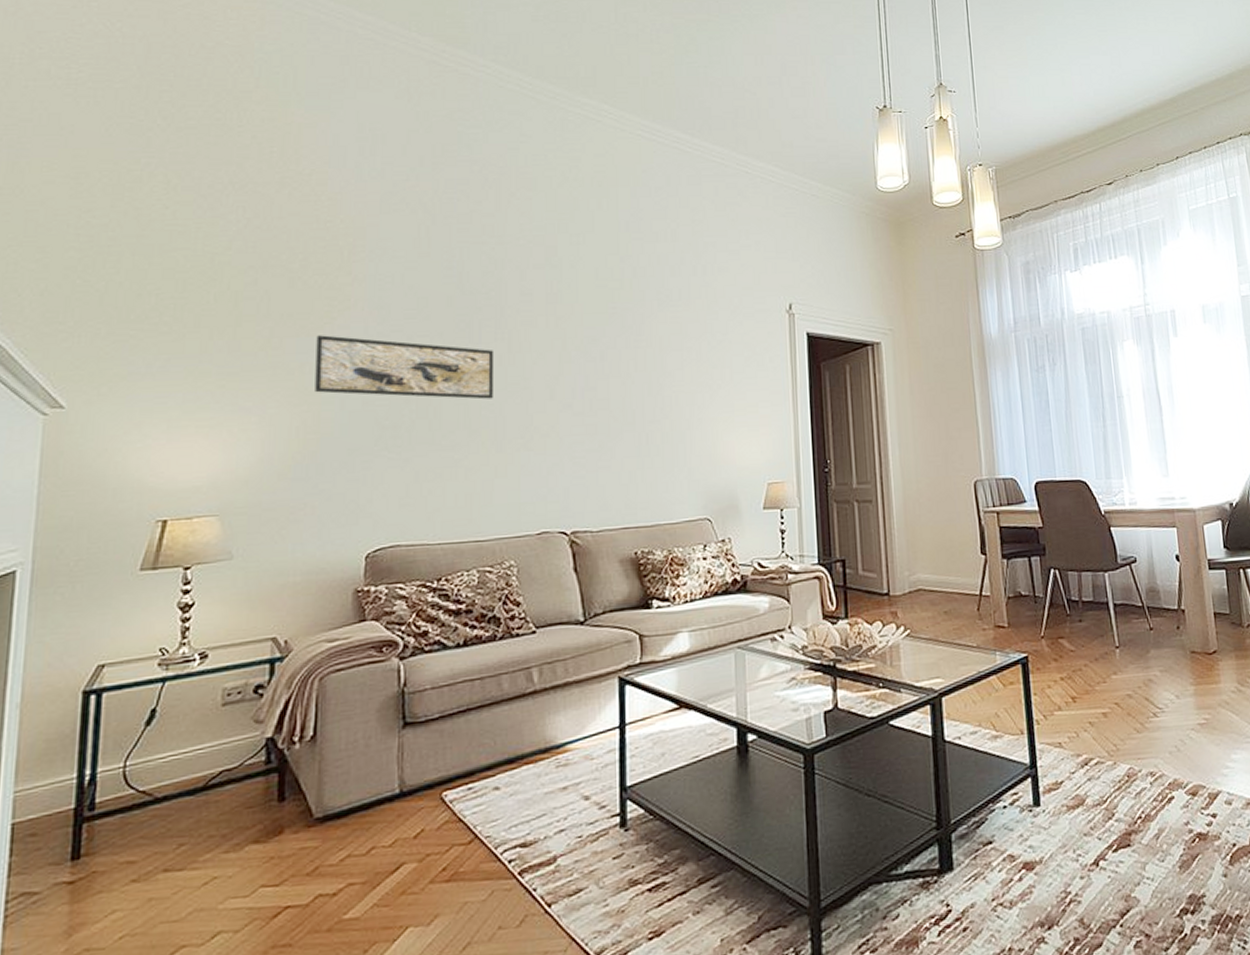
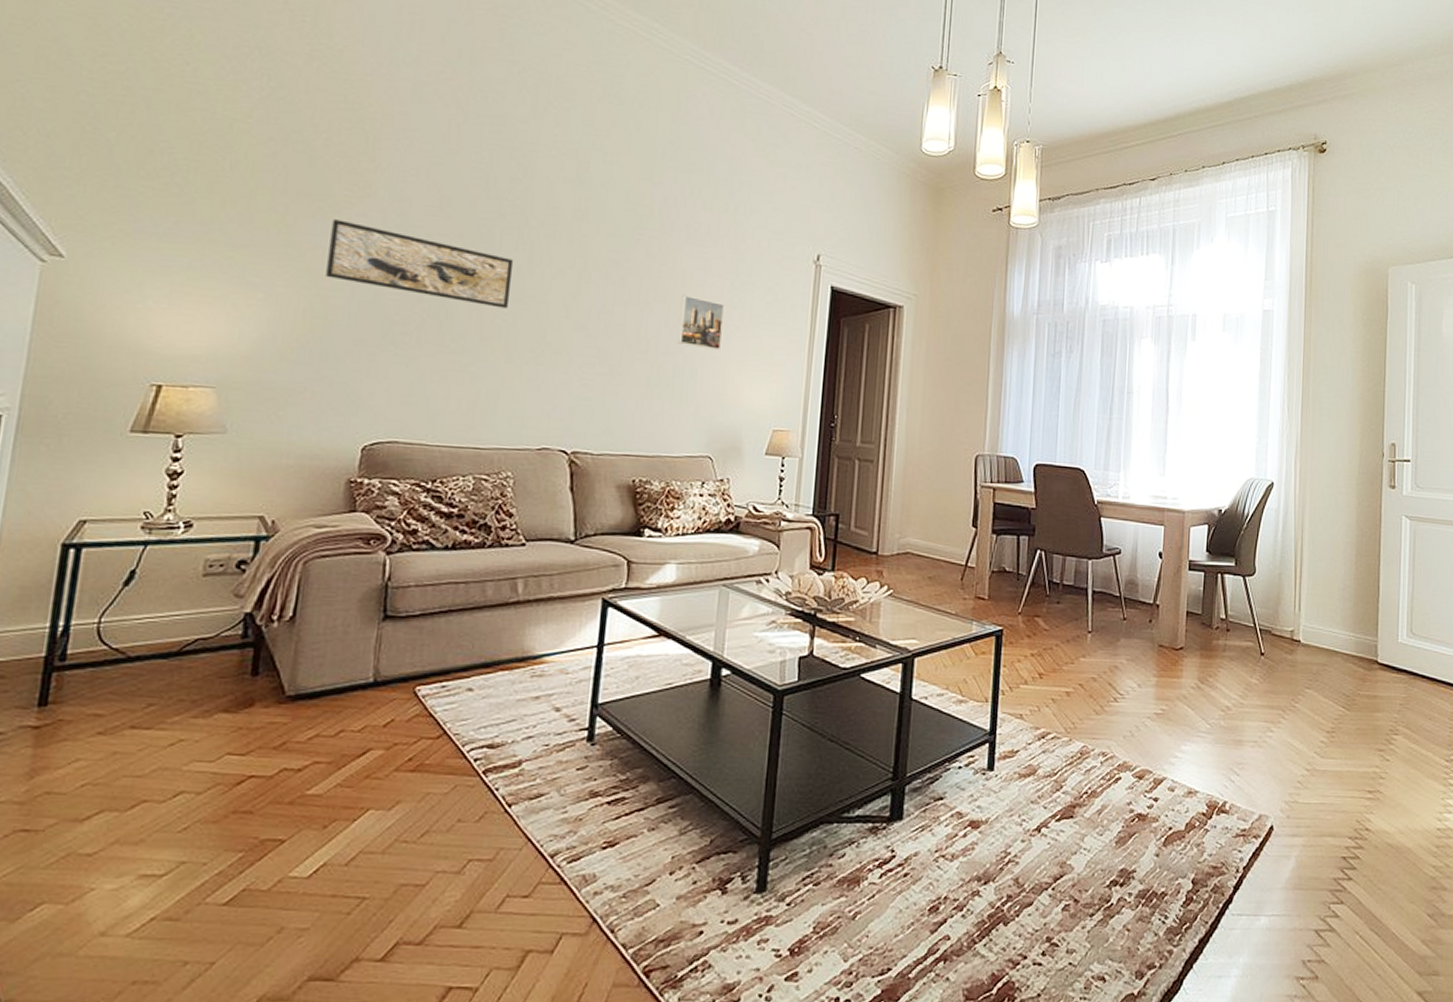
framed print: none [662,361,706,412] -> present [678,294,725,351]

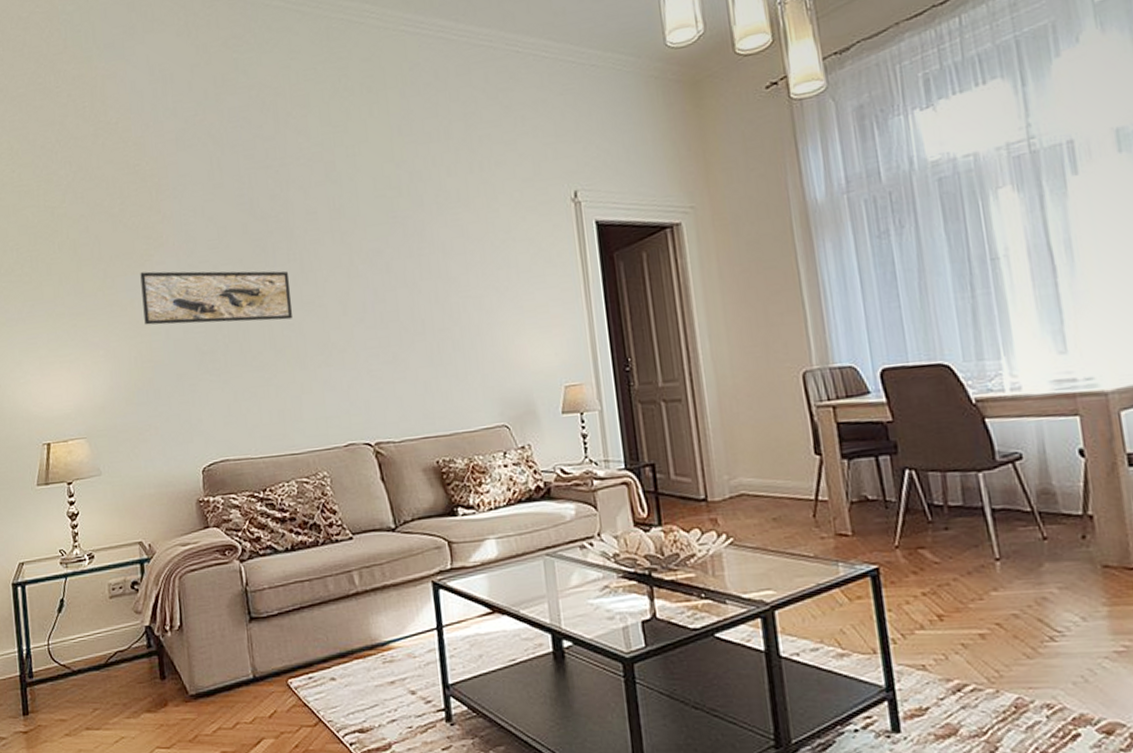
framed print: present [678,294,725,351] -> none [446,266,494,318]

